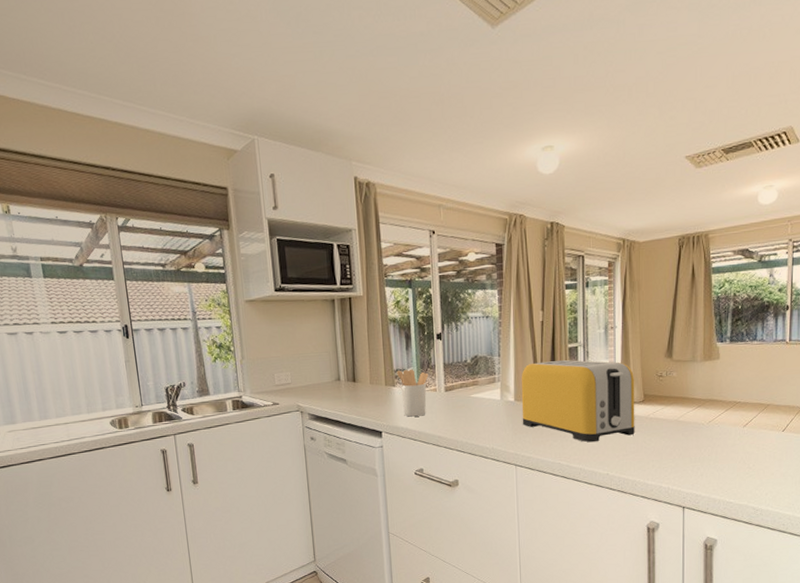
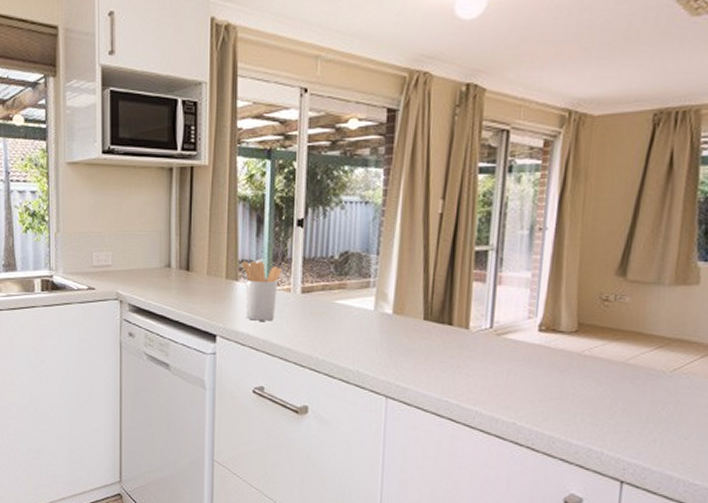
toaster: present [521,360,635,443] -> none [400,266,567,379]

